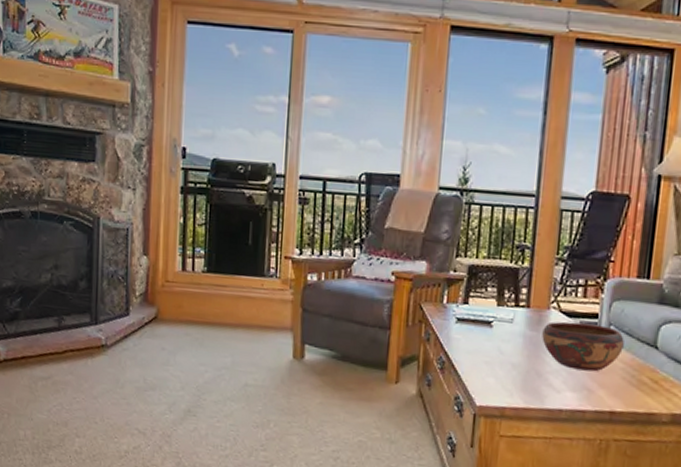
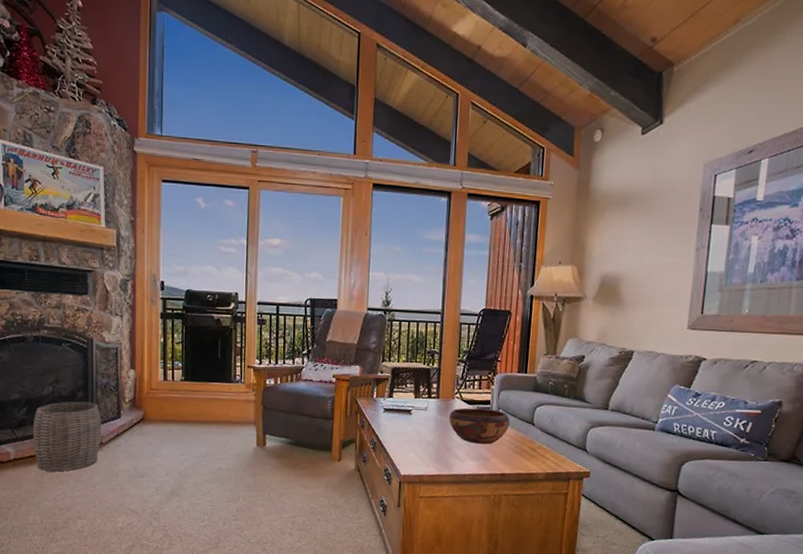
woven basket: none [26,292,107,378] -> present [32,401,102,472]

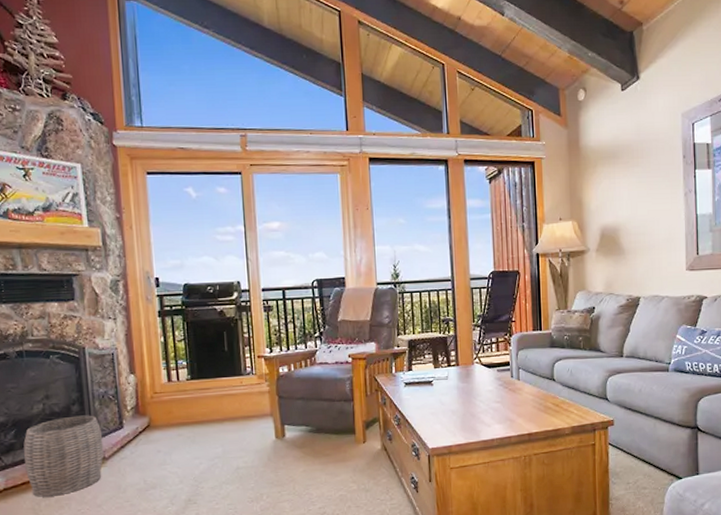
decorative bowl: present [449,407,510,445] -> none [471,370,531,407]

